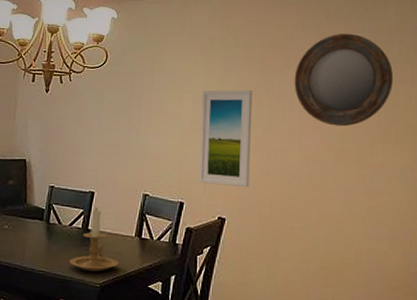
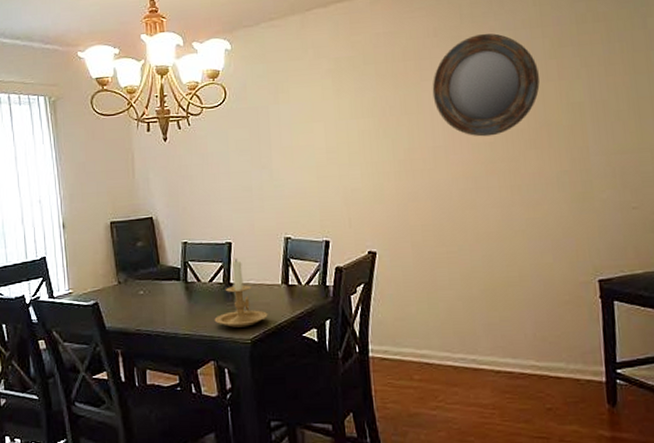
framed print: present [199,90,253,188] -> none [334,110,397,218]

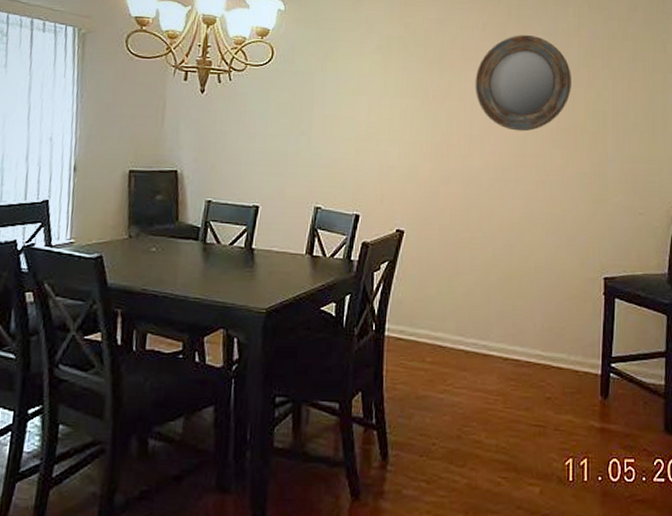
candle holder: present [214,259,268,328] -> none [230,224,288,296]

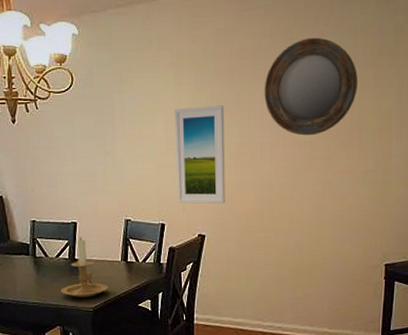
candle holder: none [230,224,288,296] -> present [60,237,109,298]
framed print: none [376,92,433,197] -> present [174,106,225,204]

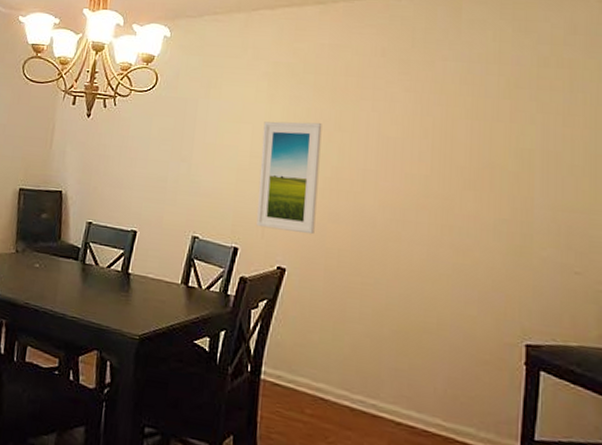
candle holder: present [60,237,109,298] -> none [105,249,162,322]
home mirror: present [264,37,357,136] -> none [371,61,489,169]

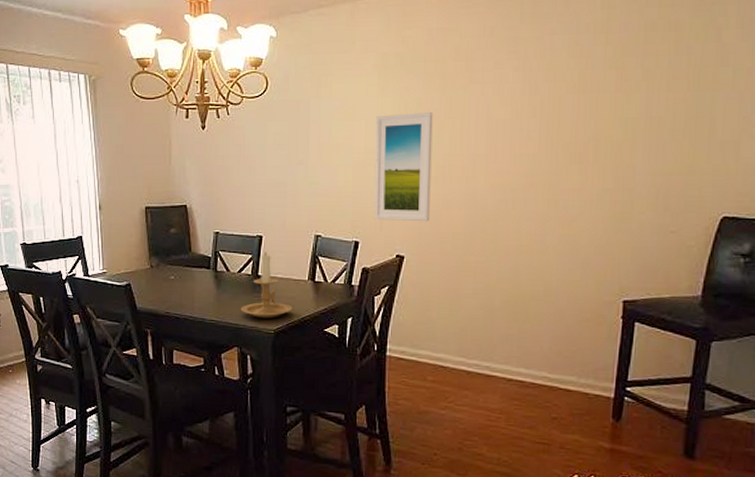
candle holder: none [105,249,162,322] -> present [240,252,293,318]

